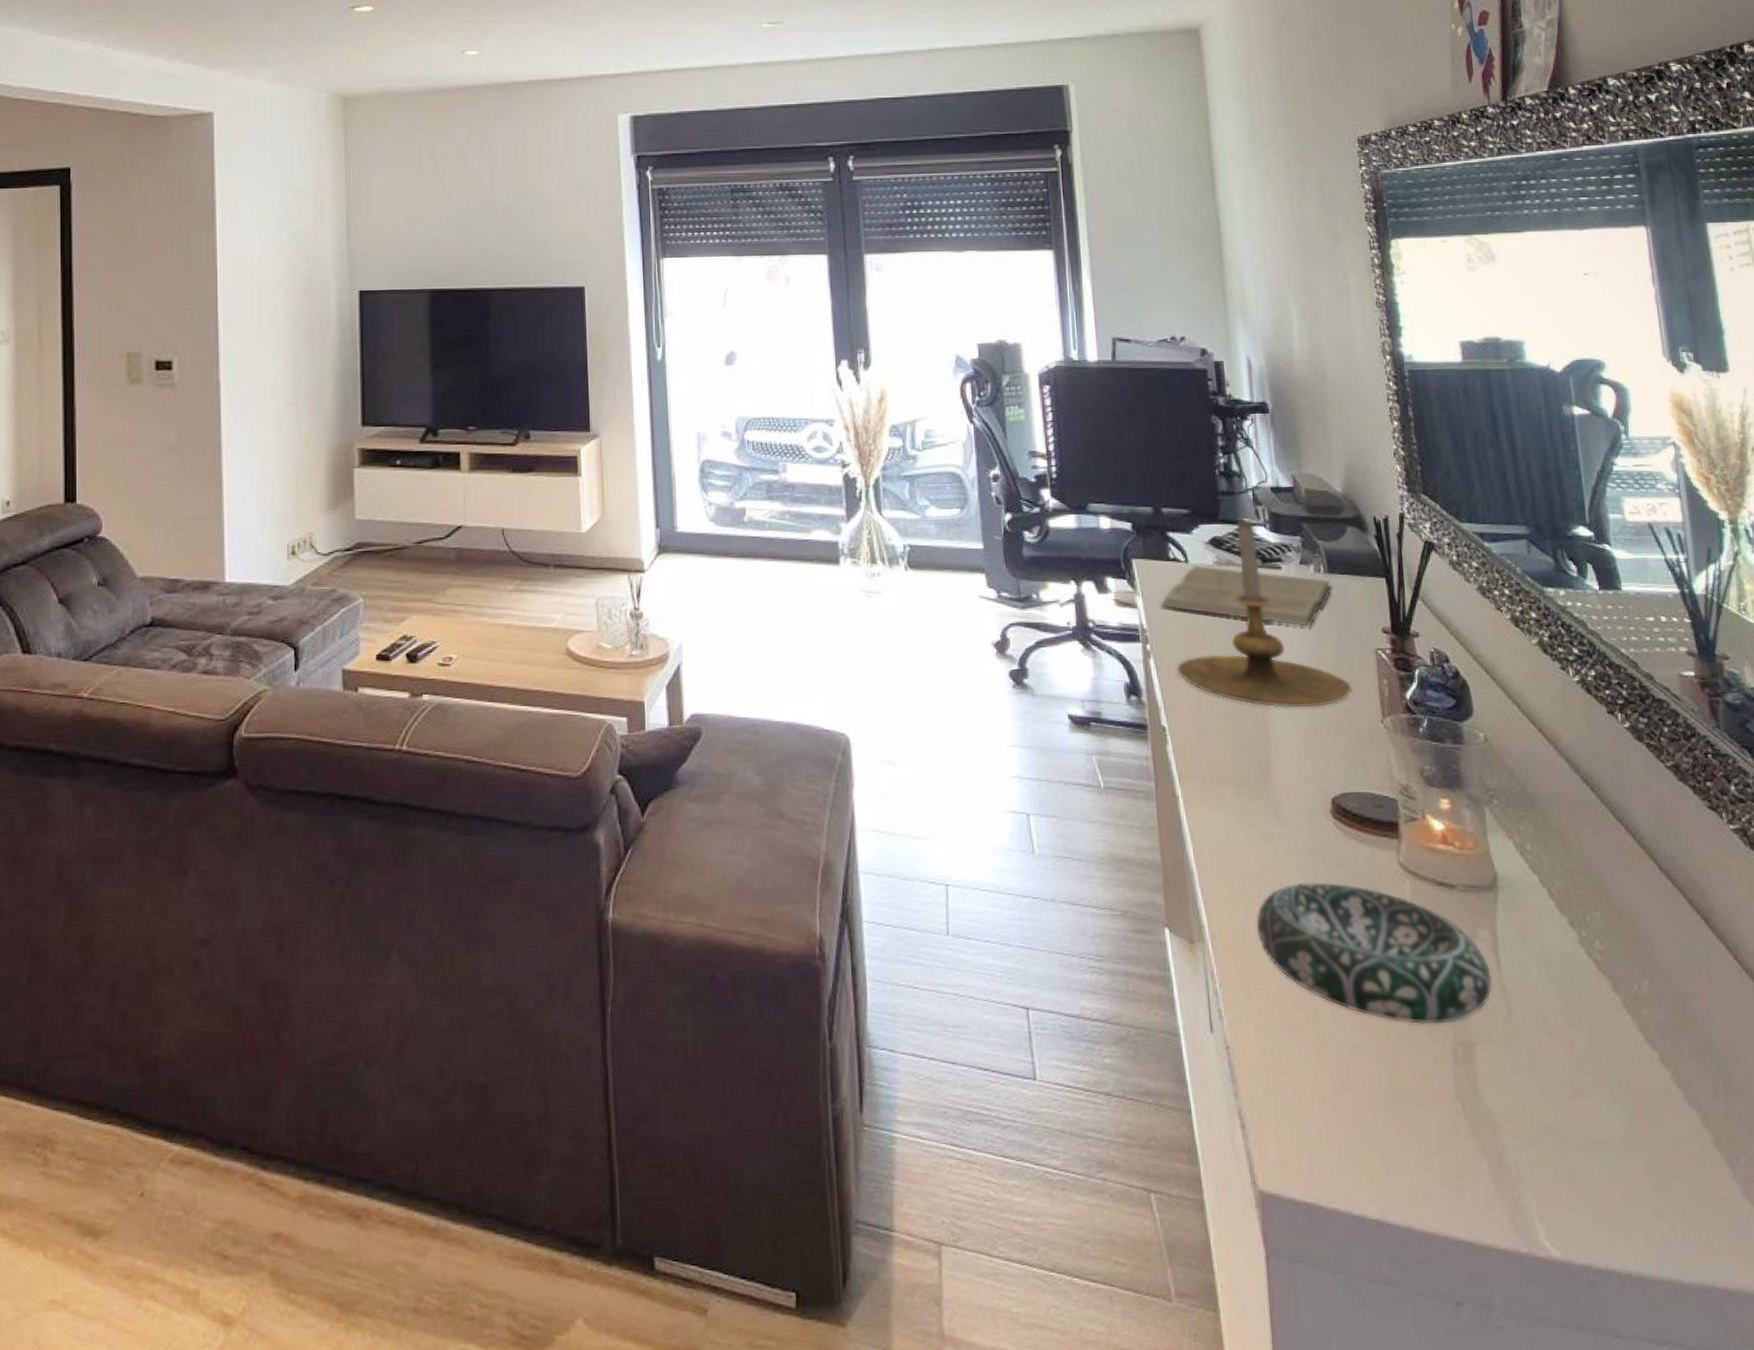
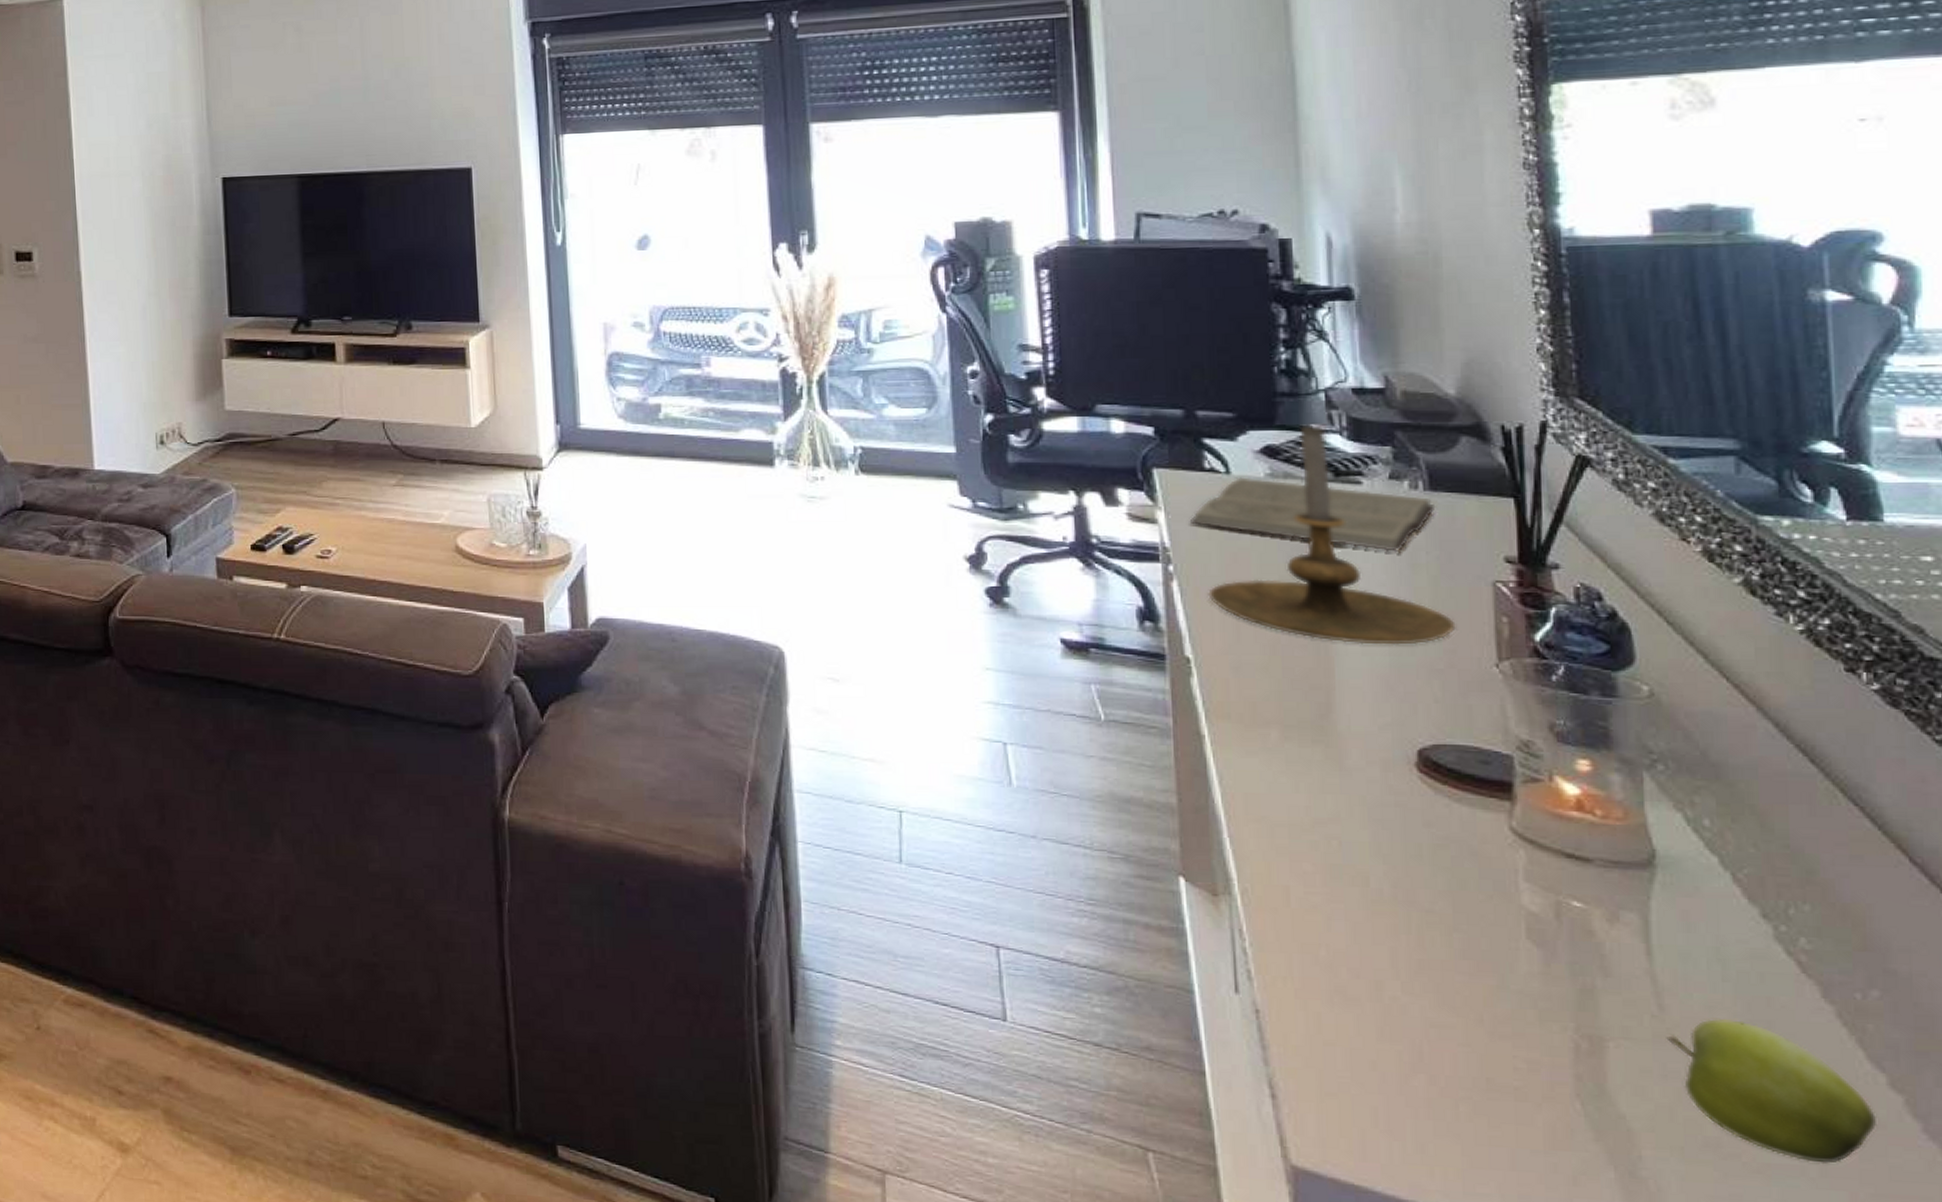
decorative bowl: present [1256,882,1492,1025] -> none [1303,841,1638,1013]
apple: none [1514,1016,1656,1136] -> present [1666,1019,1878,1164]

